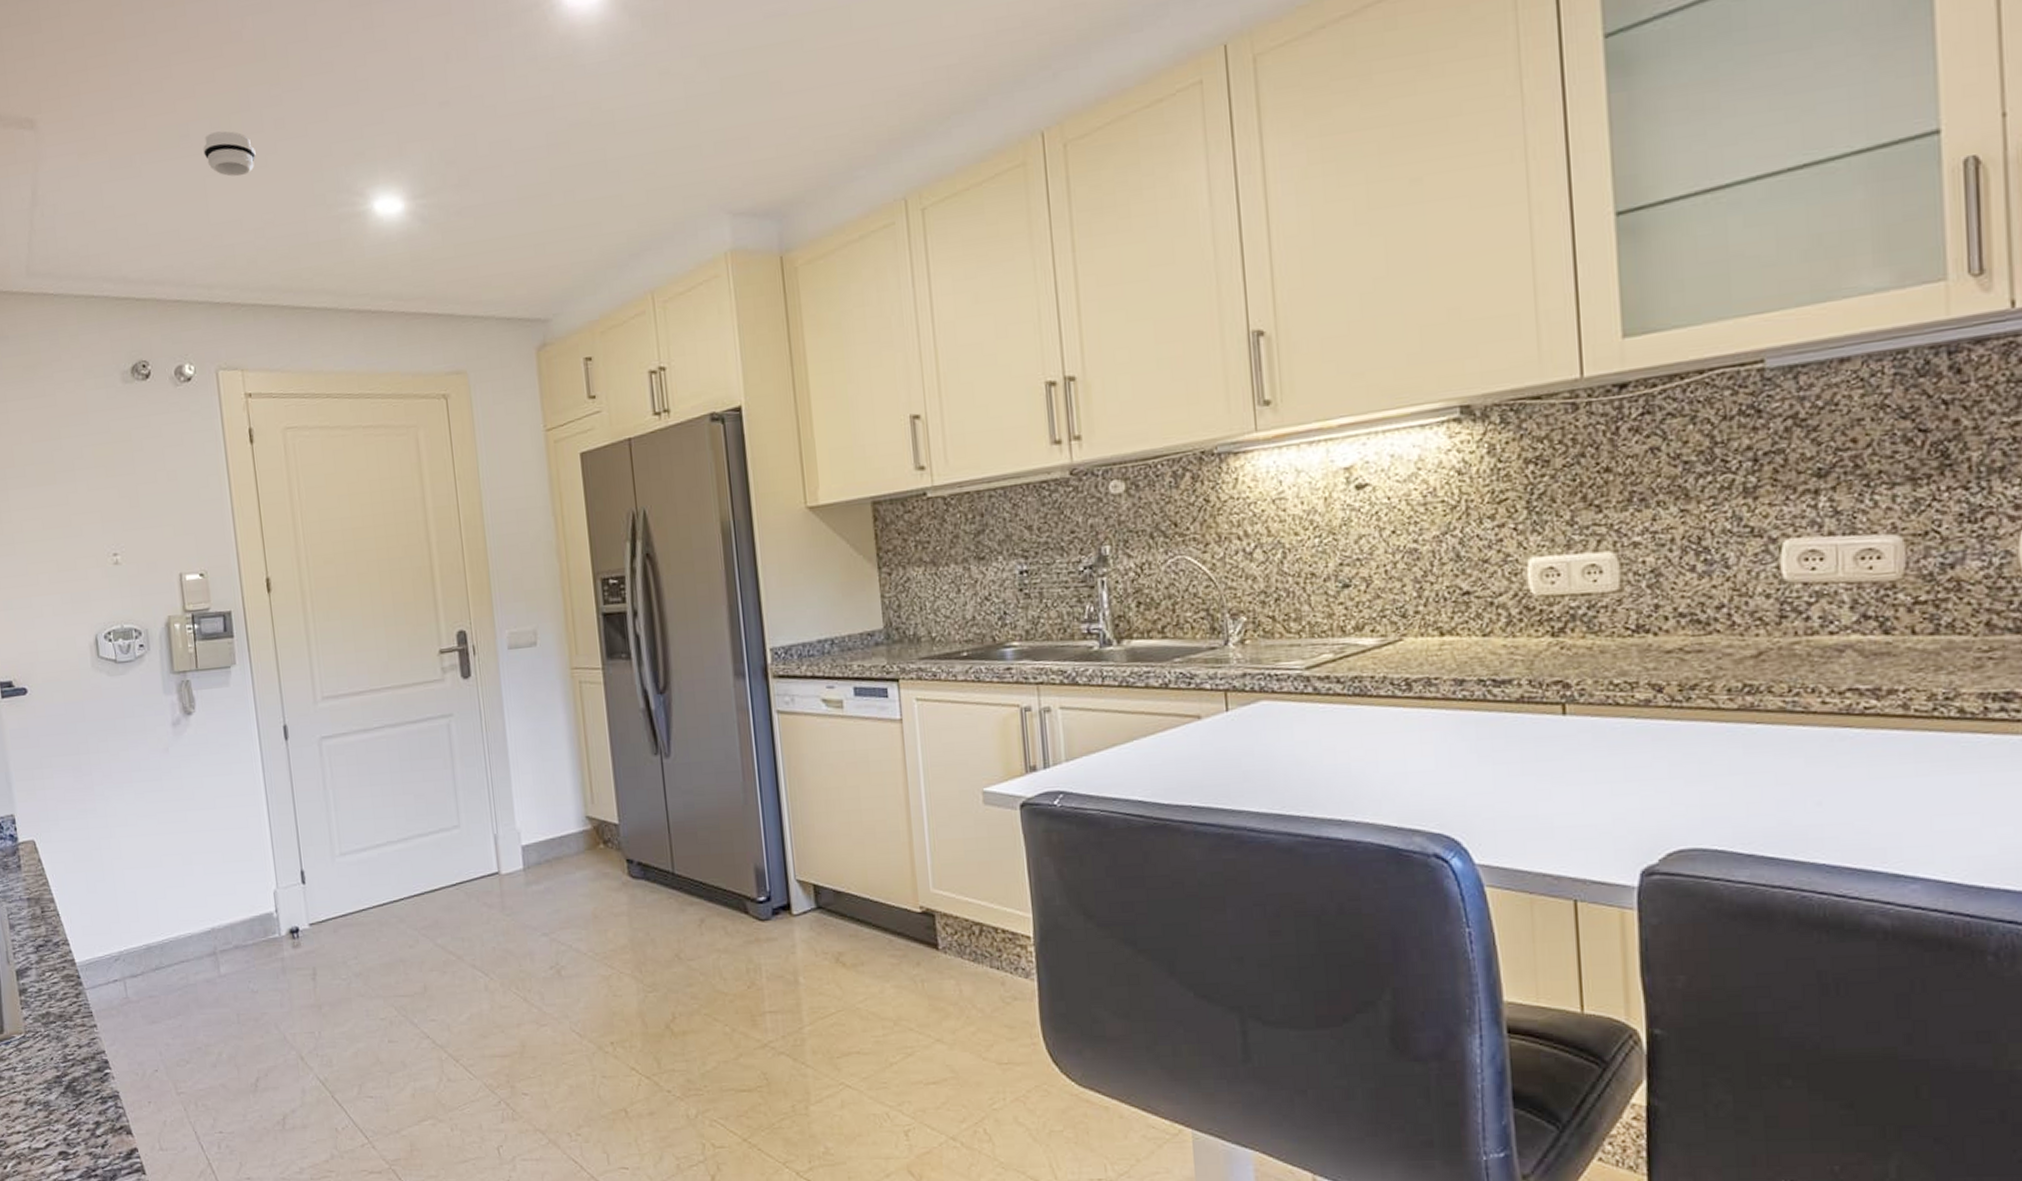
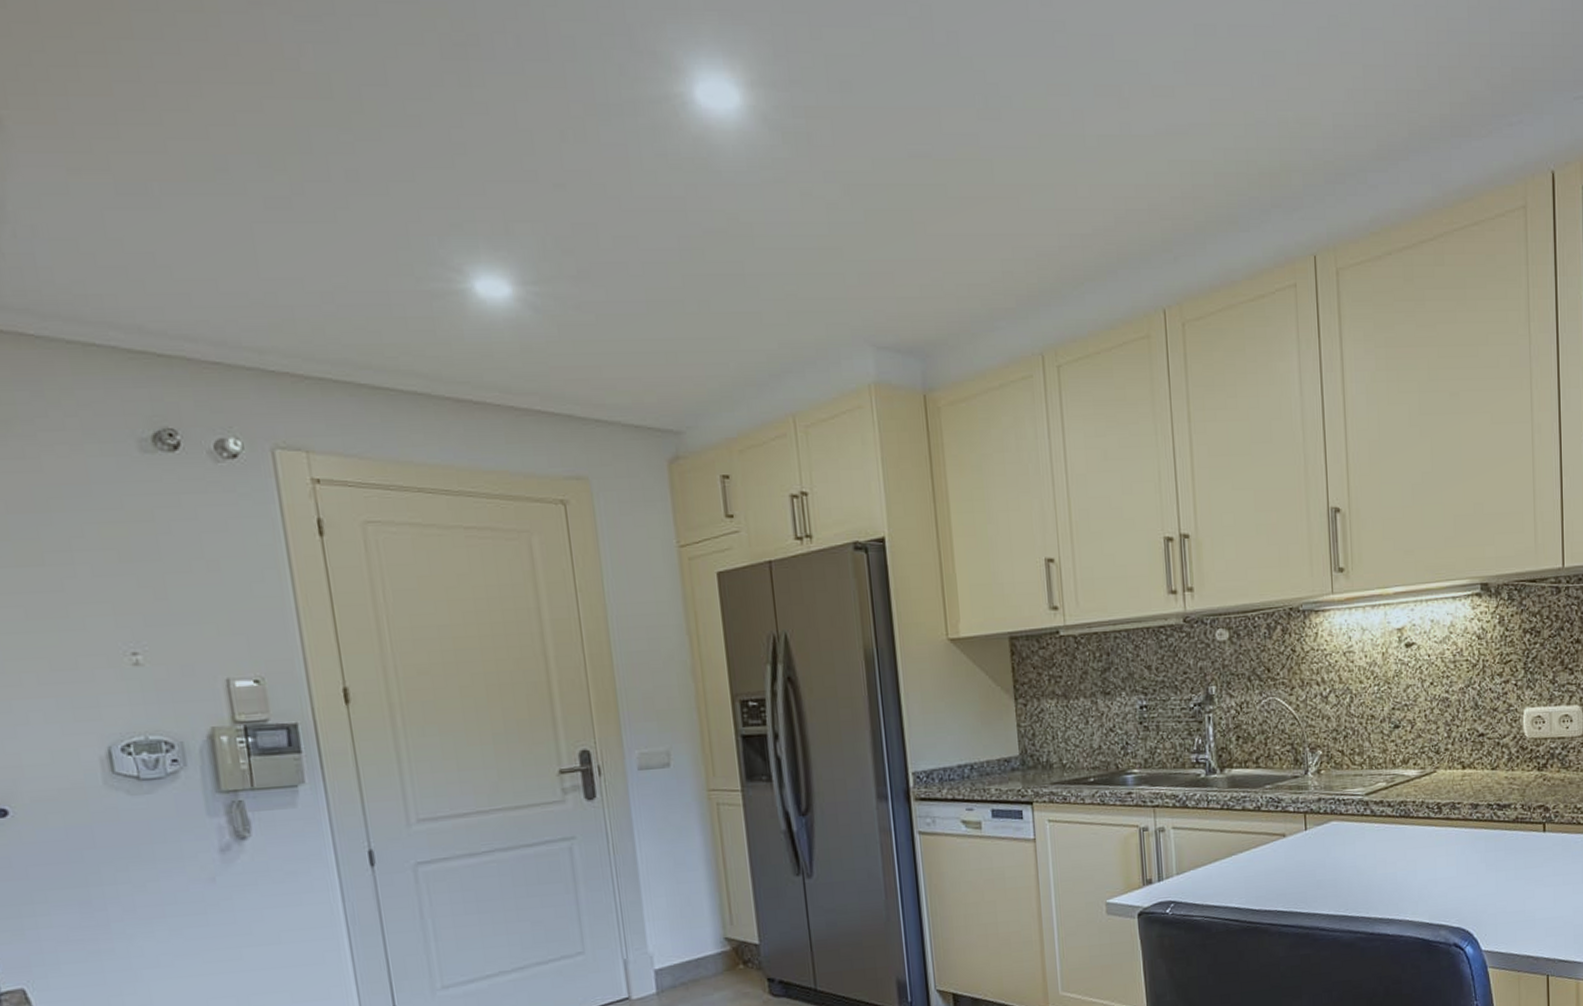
smoke detector: present [203,130,256,177] -> none [248,172,322,229]

